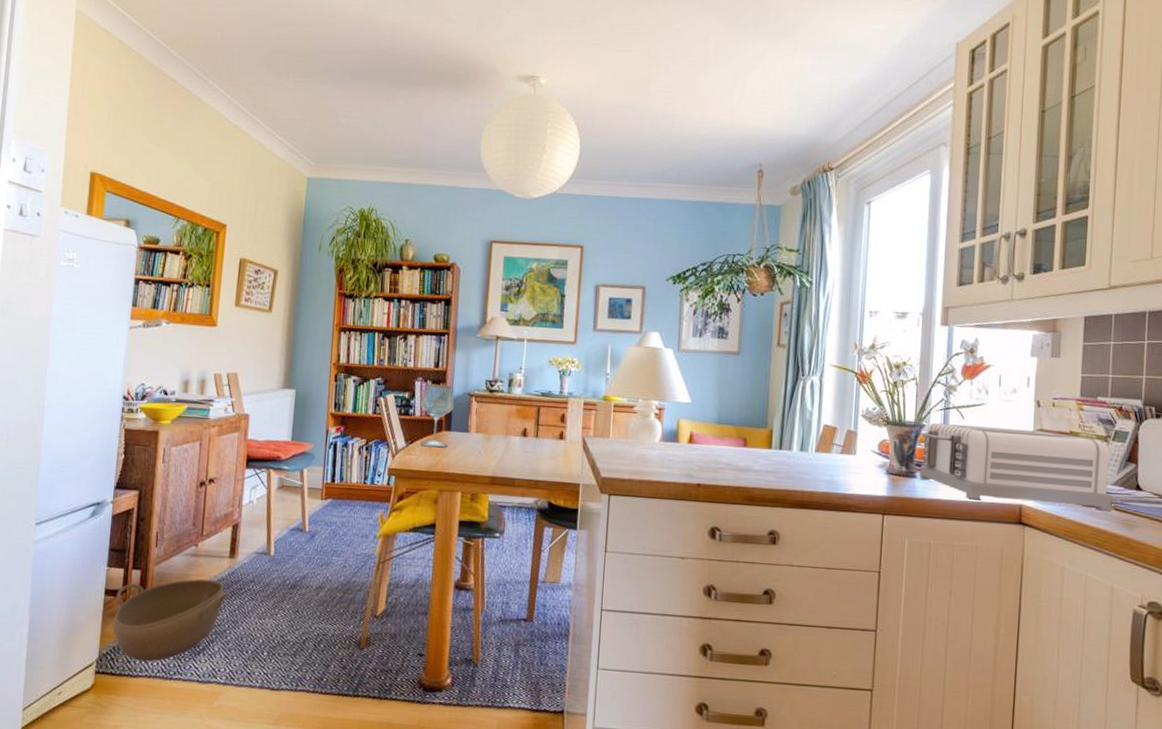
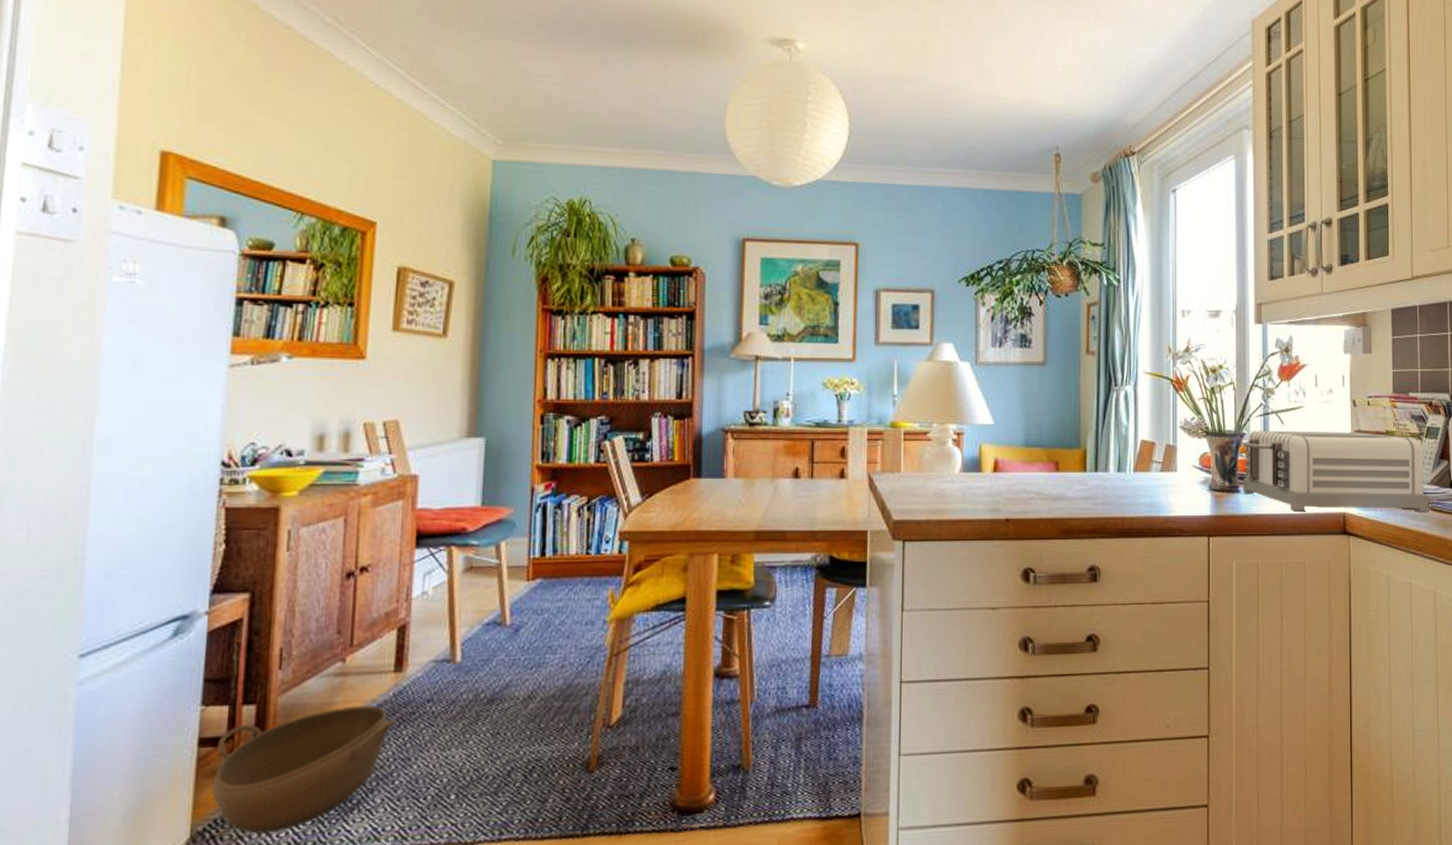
wine glass: present [420,384,455,448] -> none [659,421,705,500]

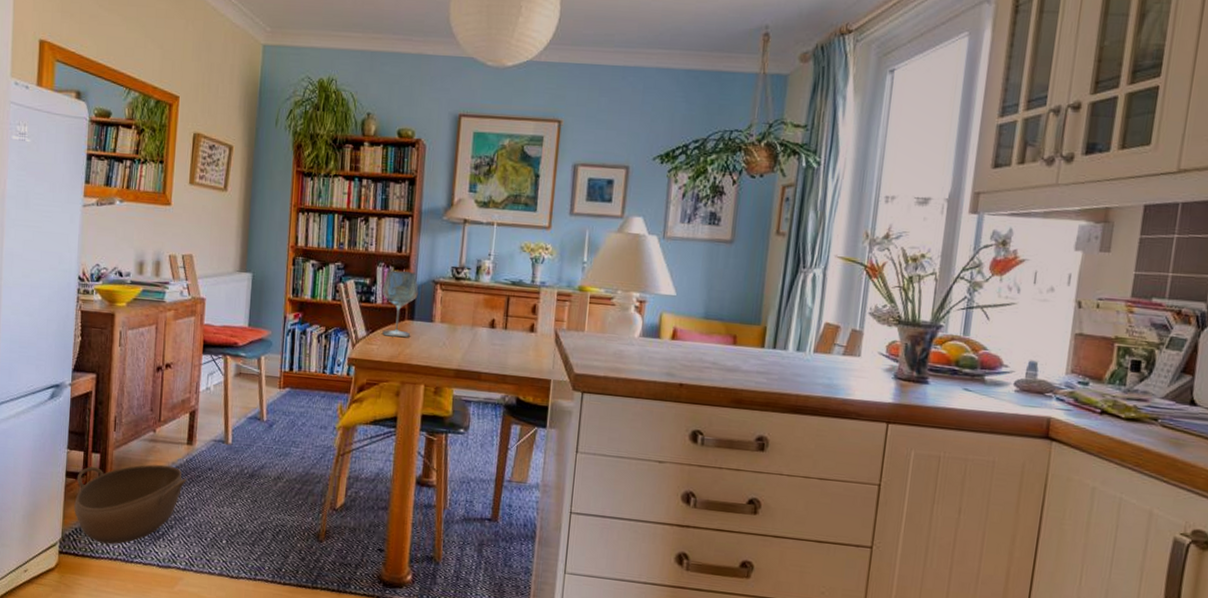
wine glass: none [659,421,705,500] -> present [382,270,418,338]
toaster: present [1241,430,1430,514] -> none [933,323,1161,429]

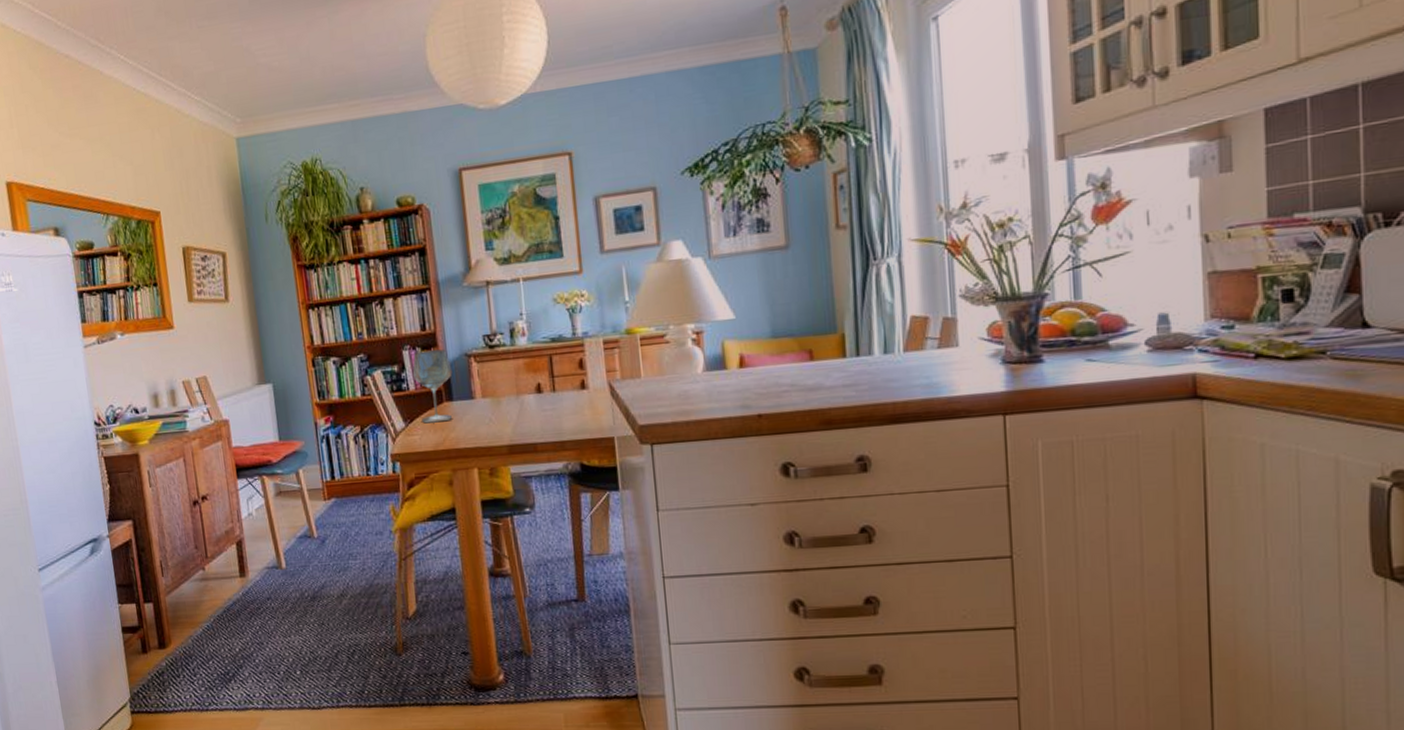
basket: present [74,464,187,545] -> none [134,602,247,696]

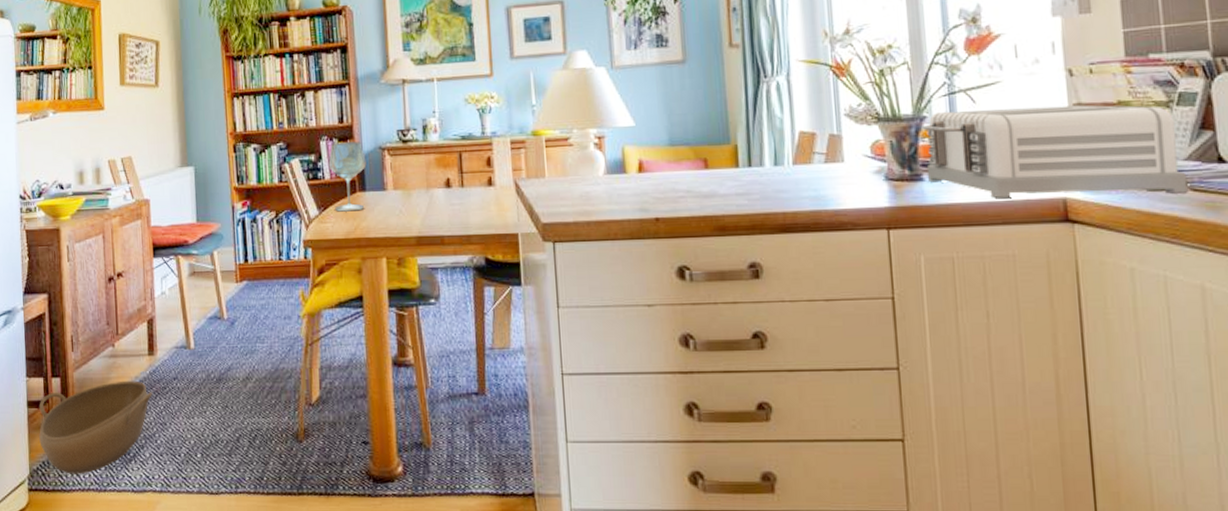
basket: none [134,602,247,696] -> present [39,380,153,474]
toaster: none [1043,270,1328,377] -> present [921,105,1188,198]

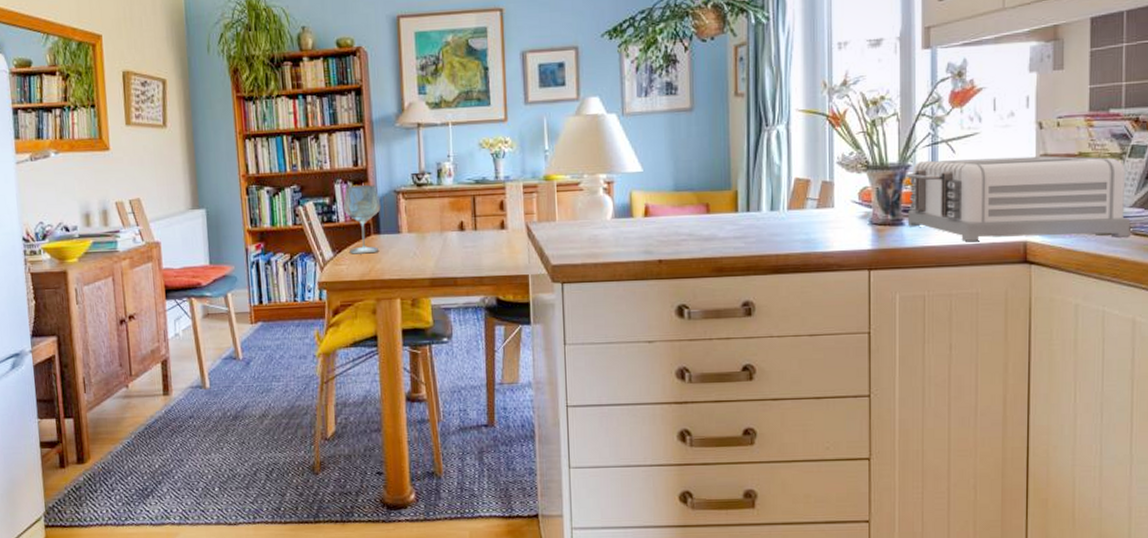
basket: present [39,380,153,474] -> none [52,420,169,510]

